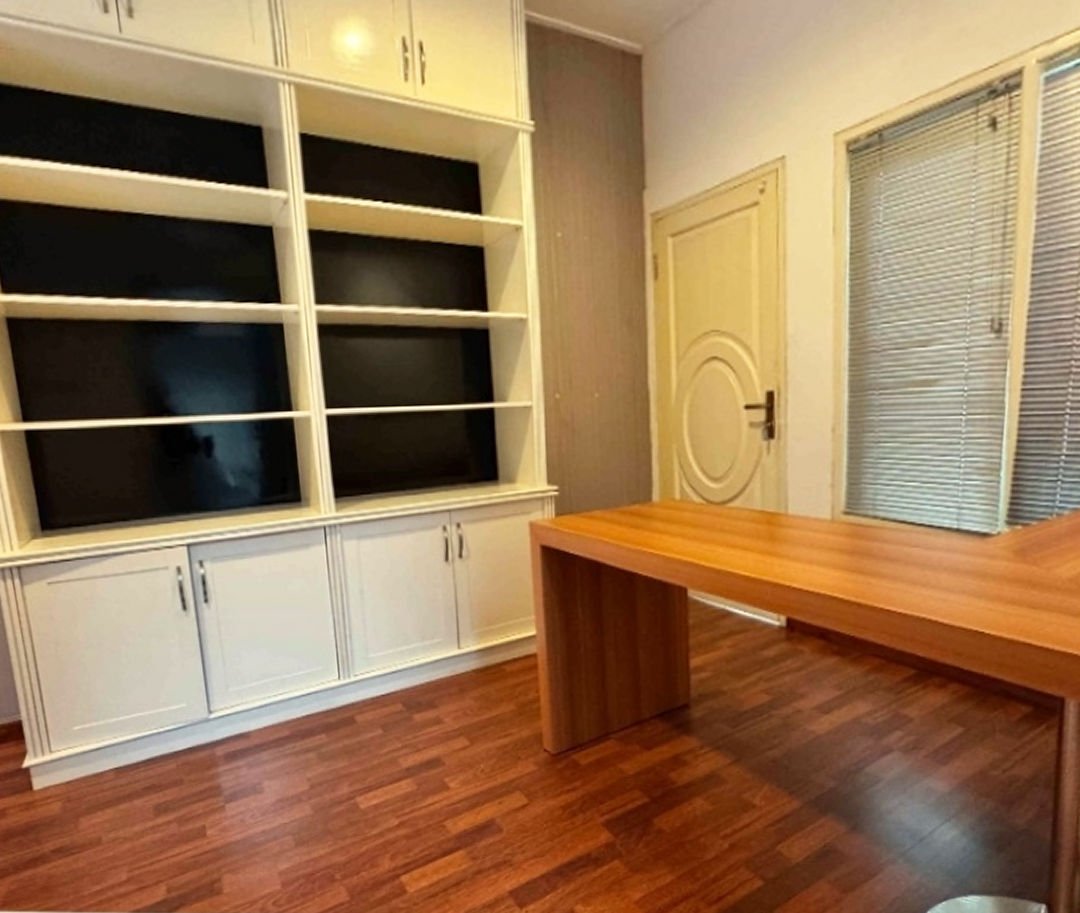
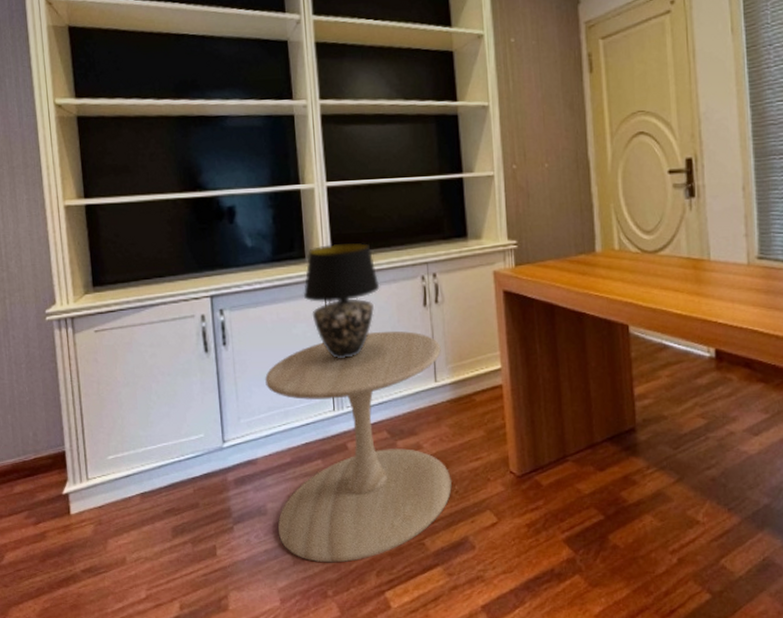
side table: none [256,589,477,845] -> present [265,331,452,563]
table lamp: none [299,485,393,620] -> present [303,243,380,358]

